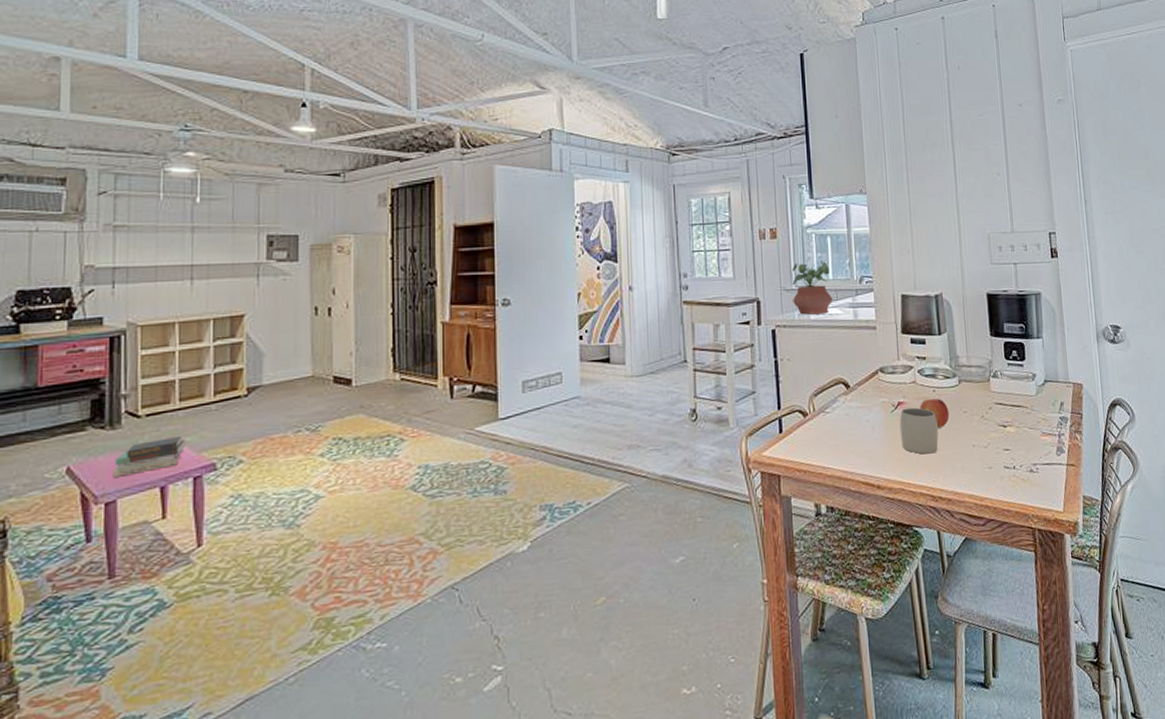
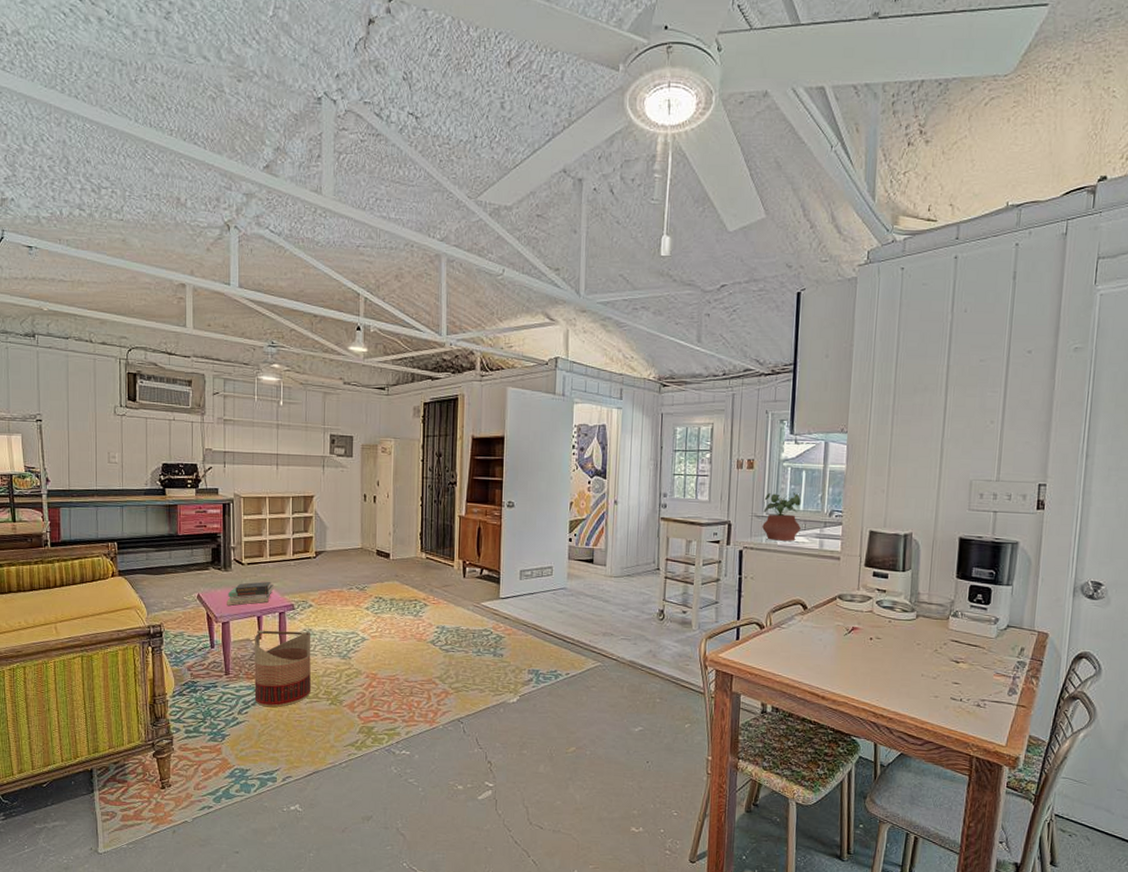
basket: none [154,497,242,616] -> present [254,630,311,708]
mug: present [899,407,939,454] -> none [850,633,890,676]
fruit: present [920,398,950,428] -> none [873,628,903,655]

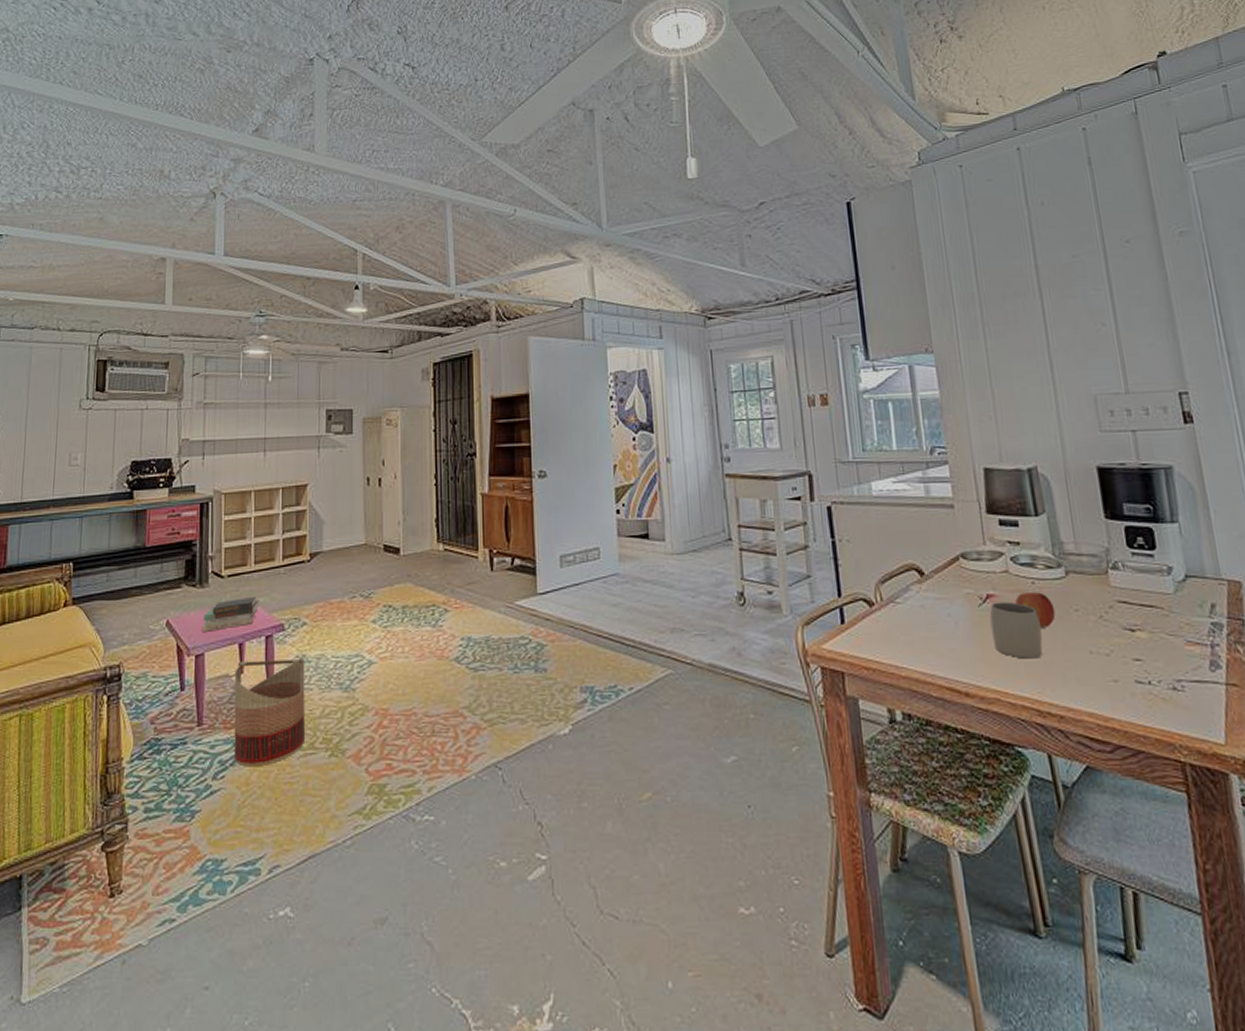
potted plant: present [762,492,801,541] -> none [847,428,898,491]
mug: none [850,633,890,676] -> present [989,601,1043,659]
fruit: none [873,628,903,655] -> present [1015,592,1056,628]

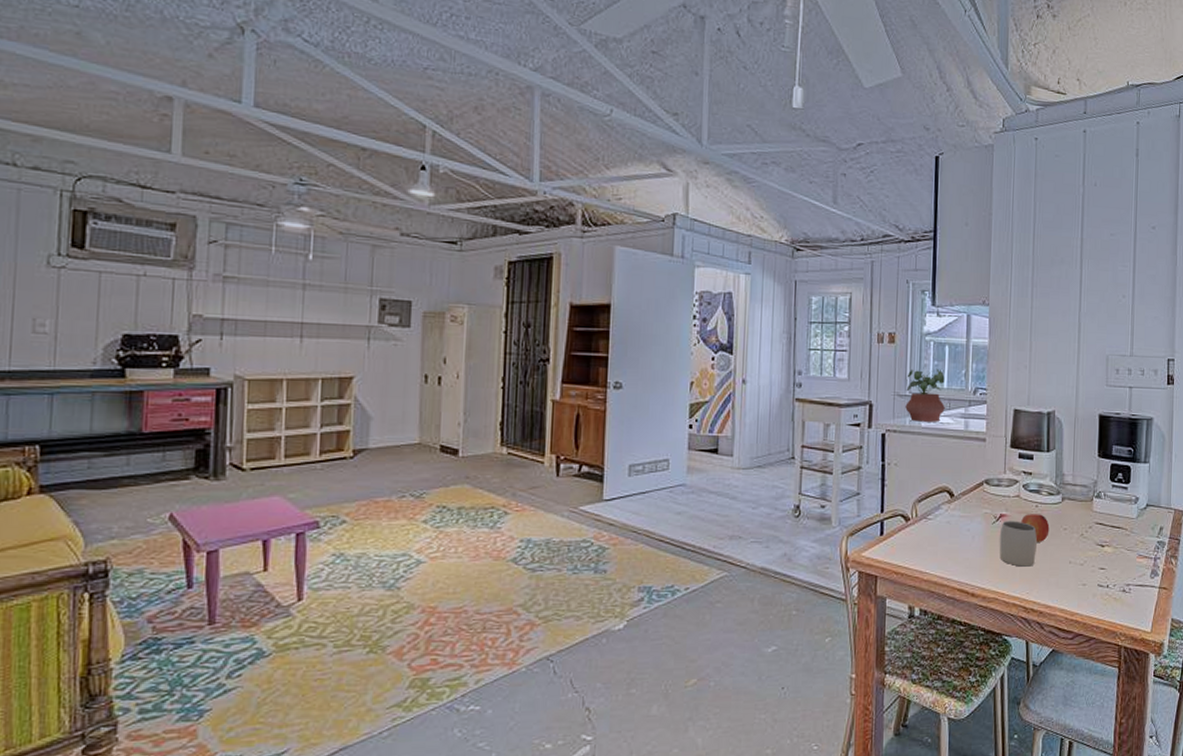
books: present [202,596,261,632] -> none [215,491,291,527]
basket: present [233,658,305,767] -> none [253,556,343,665]
potted plant: none [847,428,898,491] -> present [905,368,945,422]

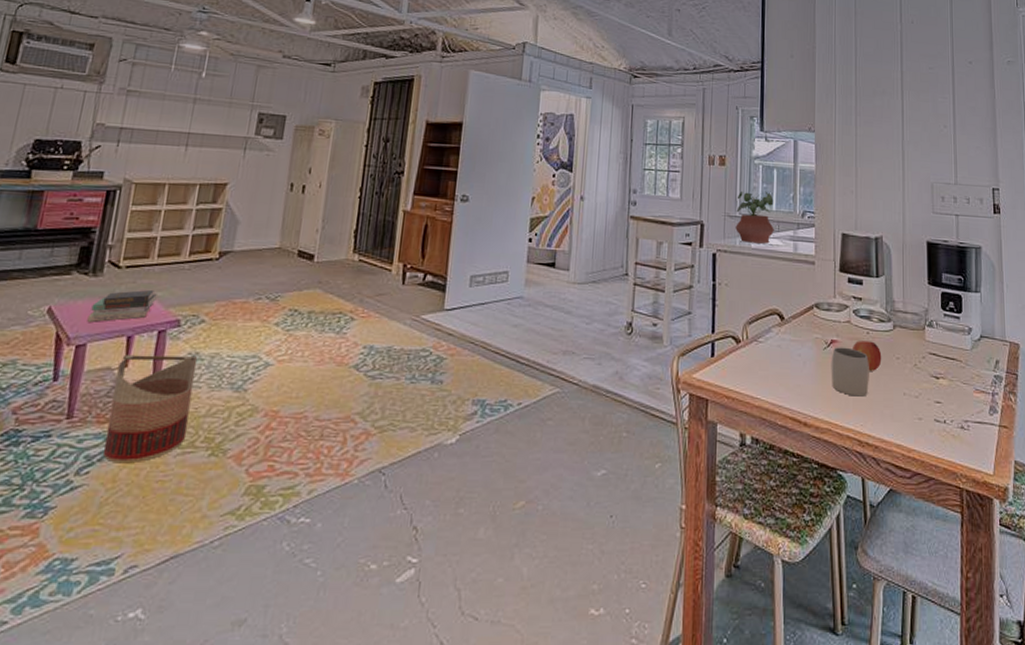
books: none [215,491,291,527] -> present [87,289,158,322]
basket: none [253,556,343,665] -> present [102,354,198,464]

